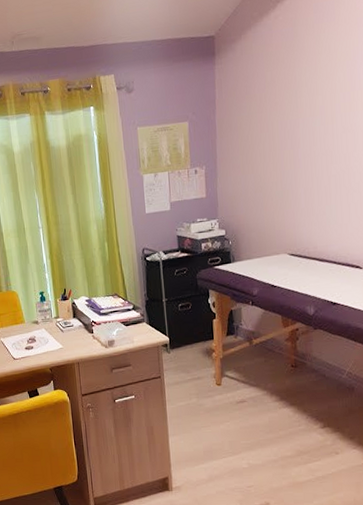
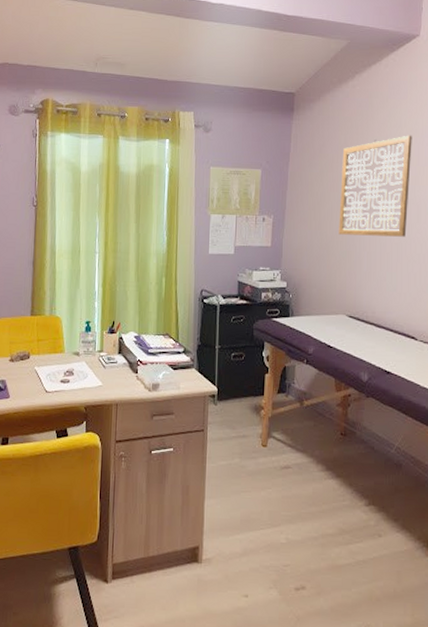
wall art: none [270,59,344,175] -> present [338,135,412,237]

